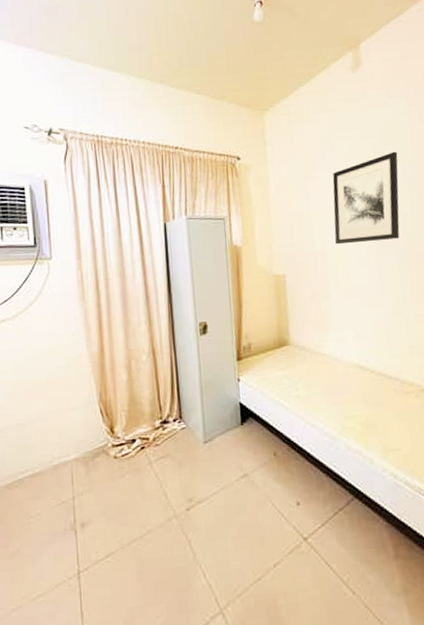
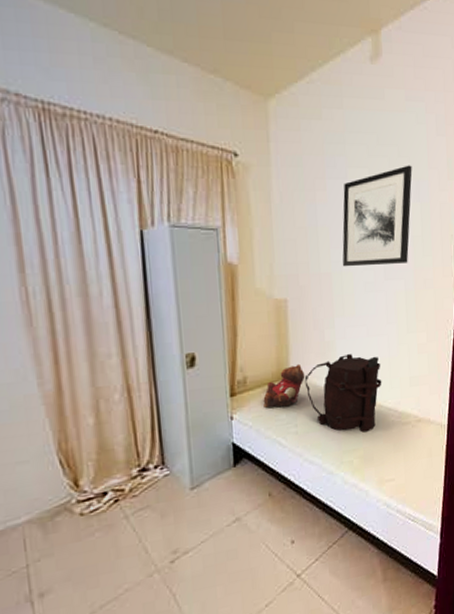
teddy bear: none [266,332,305,373] -> present [263,363,306,409]
backpack: none [303,323,381,399] -> present [304,354,382,433]

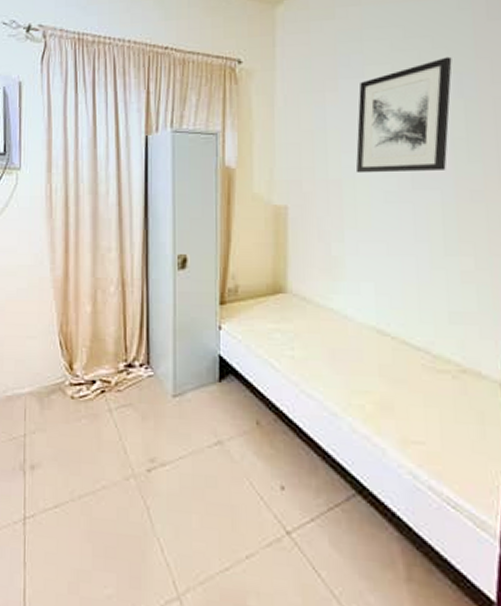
teddy bear: present [263,363,306,409] -> none [255,278,306,326]
backpack: present [304,354,382,433] -> none [304,274,408,373]

